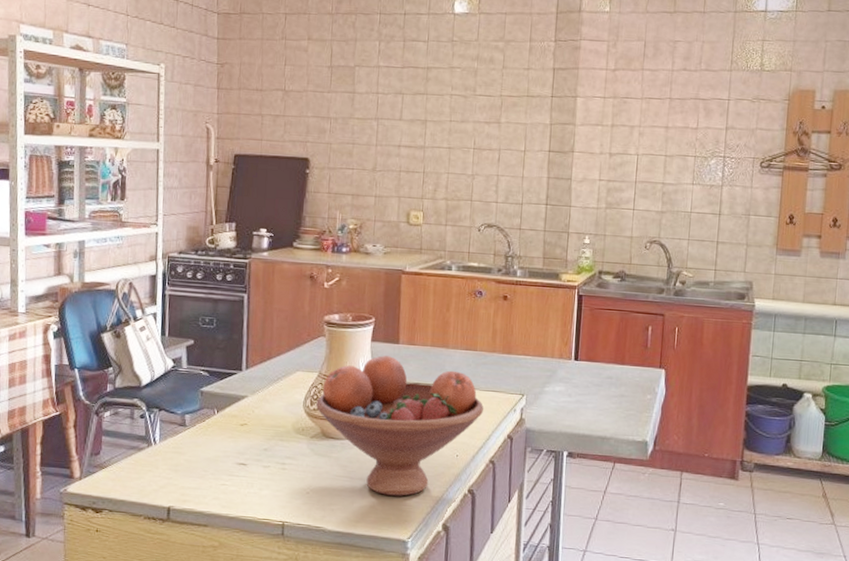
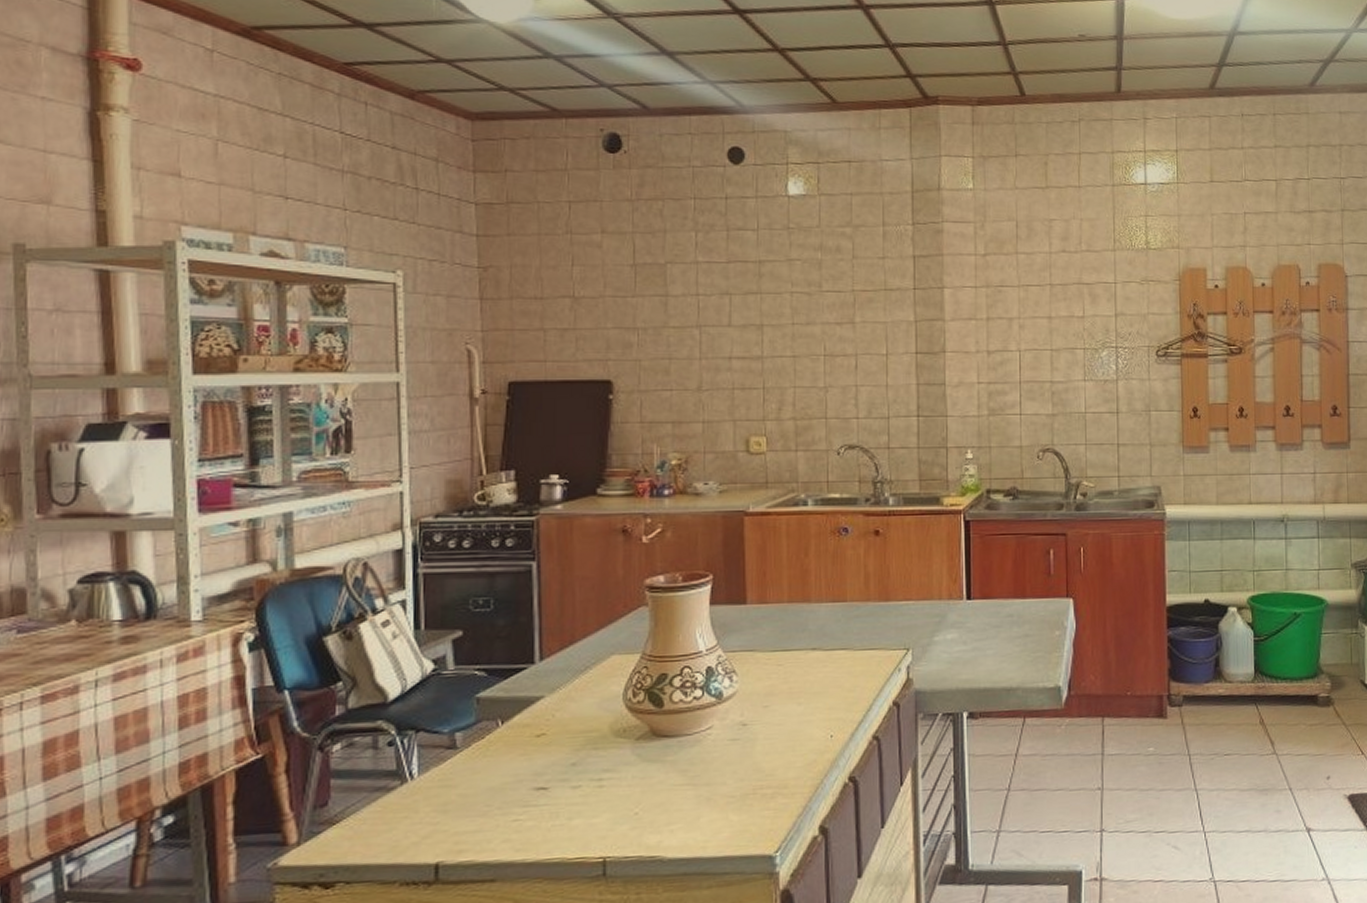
fruit bowl: present [315,356,484,496] -> none [639,621,861,801]

